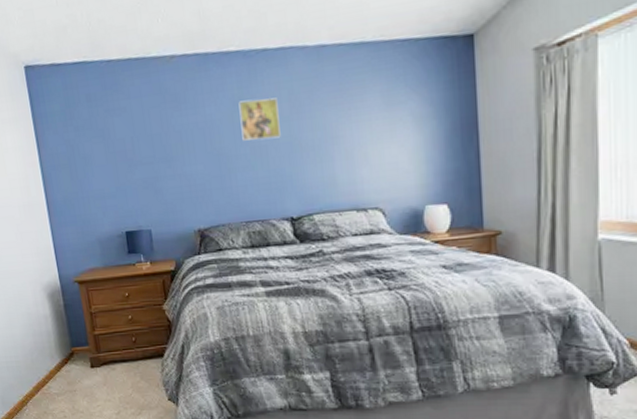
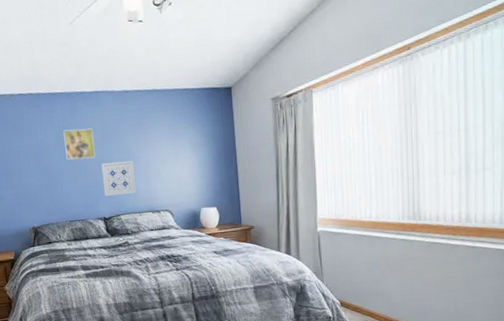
wall art: none [288,141,336,189] -> present [101,161,137,196]

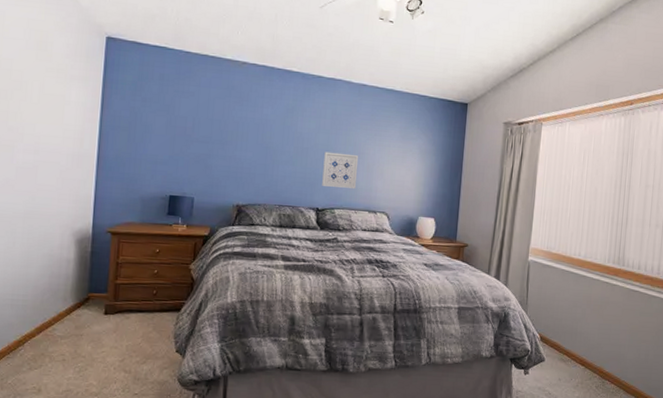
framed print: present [63,128,96,160] -> none [289,110,323,145]

